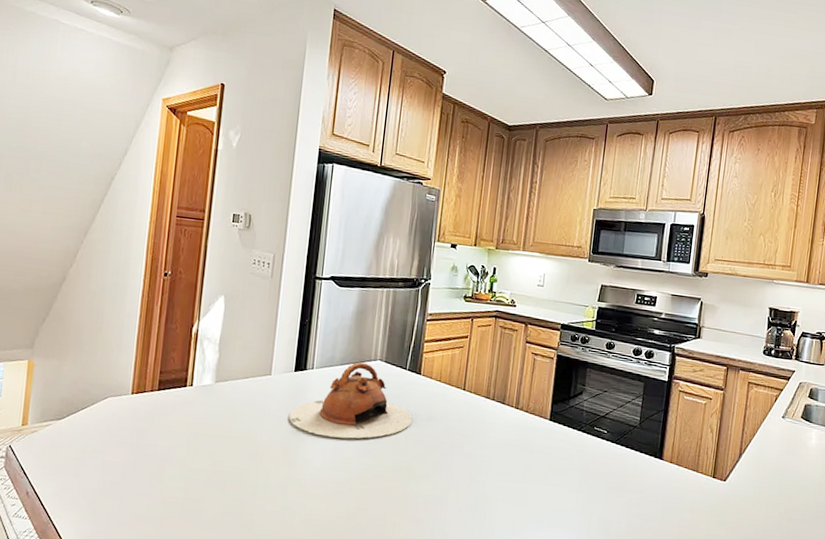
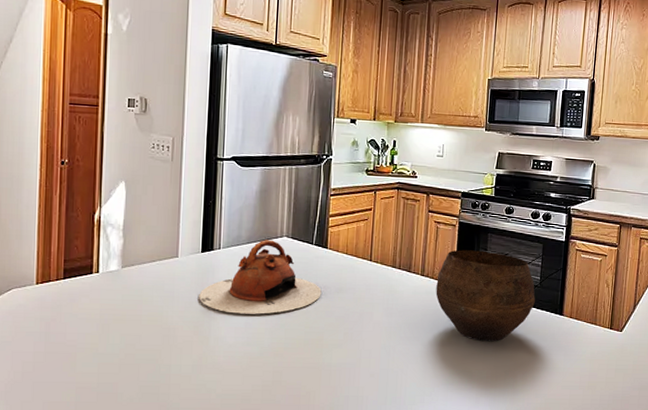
bowl: none [529,383,634,483] -> present [436,249,535,342]

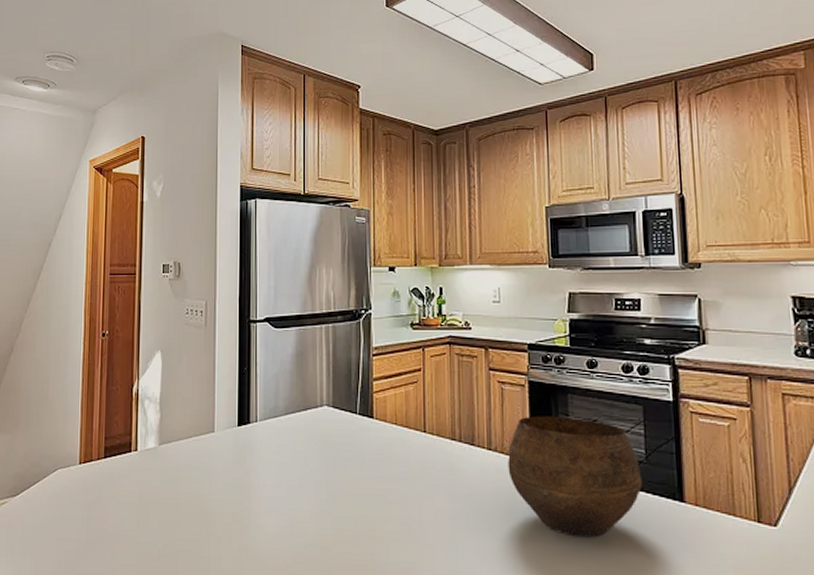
teapot: present [199,240,322,314] -> none [237,410,370,499]

